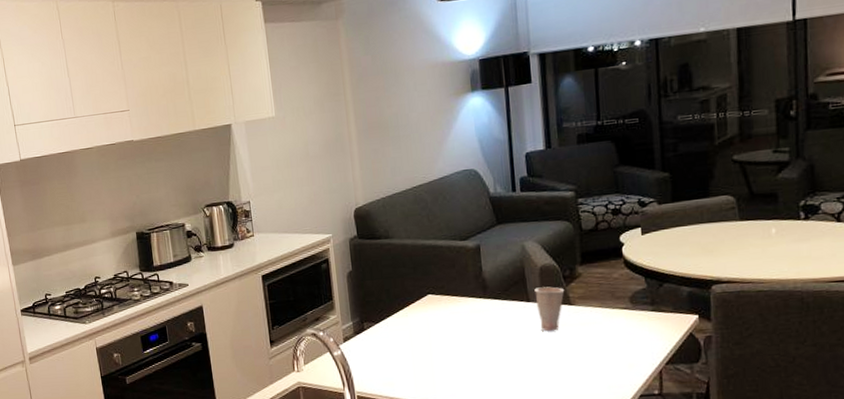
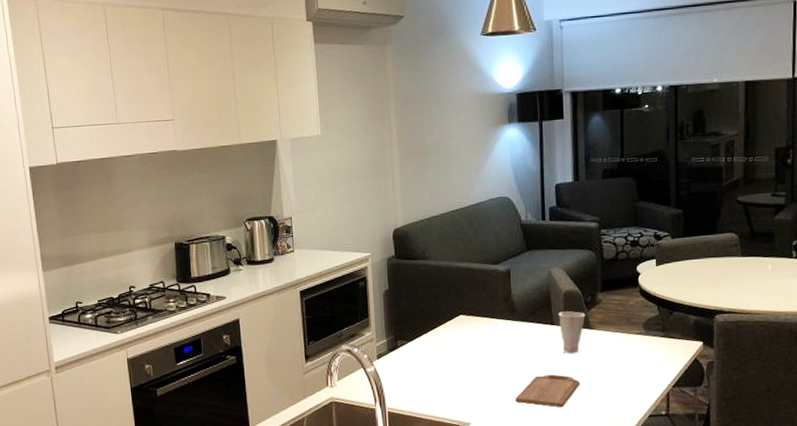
cutting board: none [491,353,561,389] -> present [515,374,580,408]

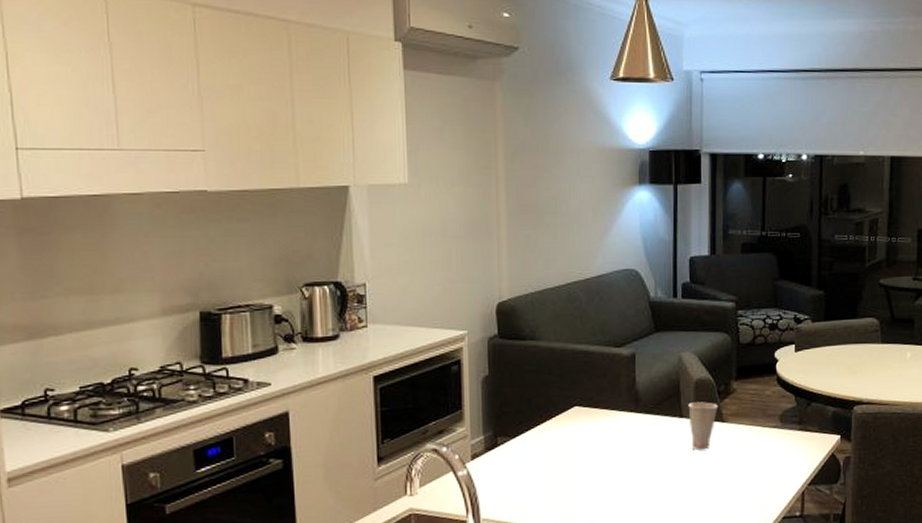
cutting board: present [515,374,580,408] -> none [636,473,710,513]

